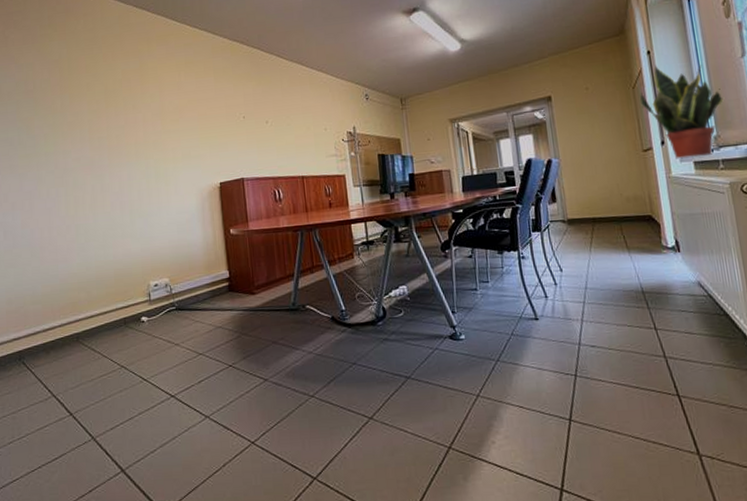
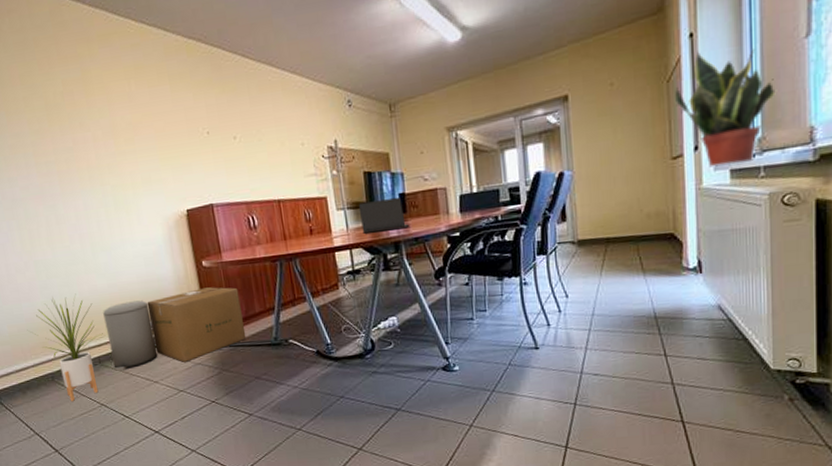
house plant: none [63,256,131,363] -> present [31,293,103,401]
pedal bin: none [134,264,181,332] -> present [103,300,158,370]
box: none [176,253,266,325] -> present [147,287,247,362]
laptop: none [373,177,418,209] -> present [358,198,409,235]

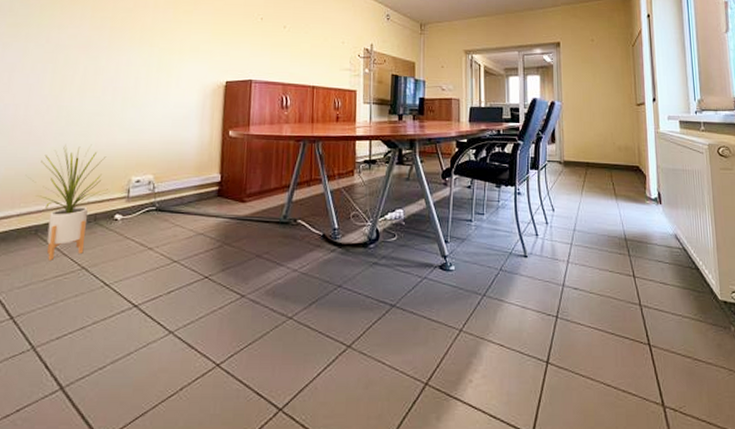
pedal bin: present [103,300,158,370] -> none [109,160,165,231]
box: present [147,287,247,362] -> none [159,157,258,230]
laptop: present [358,198,409,235] -> none [383,100,425,129]
potted plant: present [675,49,777,168] -> none [638,28,709,117]

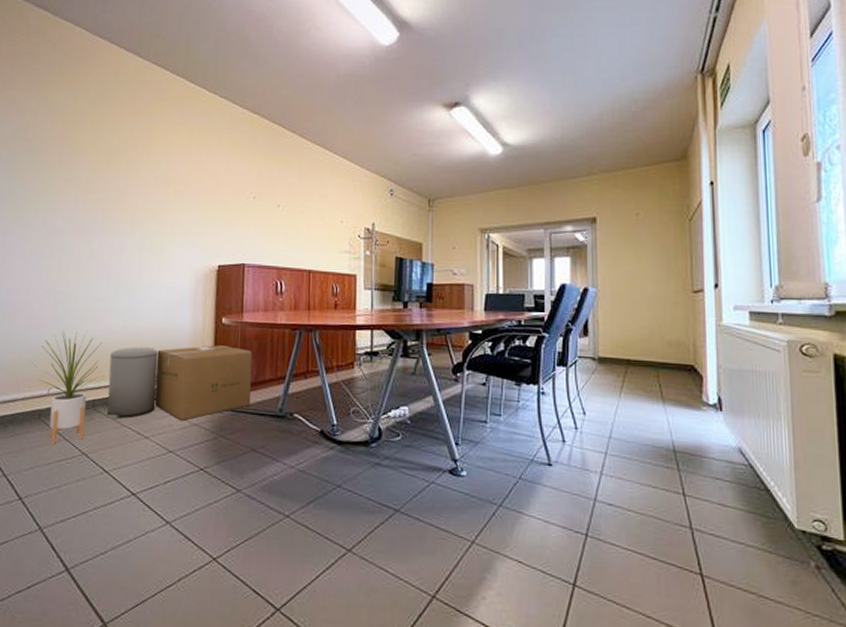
pedal bin: none [109,160,165,231] -> present [106,347,158,418]
box: none [159,157,258,230] -> present [154,345,253,421]

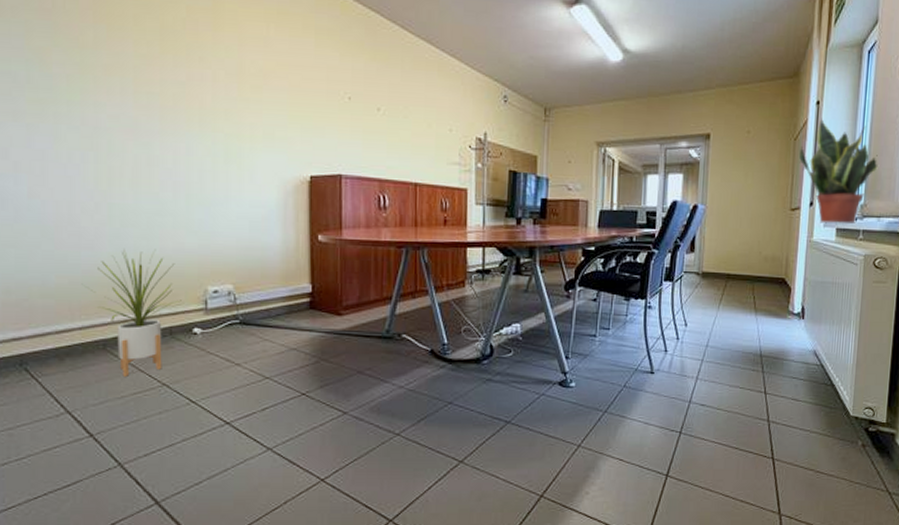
pedal bin: present [106,347,158,418] -> none [186,267,246,345]
box: present [154,345,253,421] -> none [243,265,355,345]
potted plant: none [697,198,792,307] -> present [799,118,880,224]

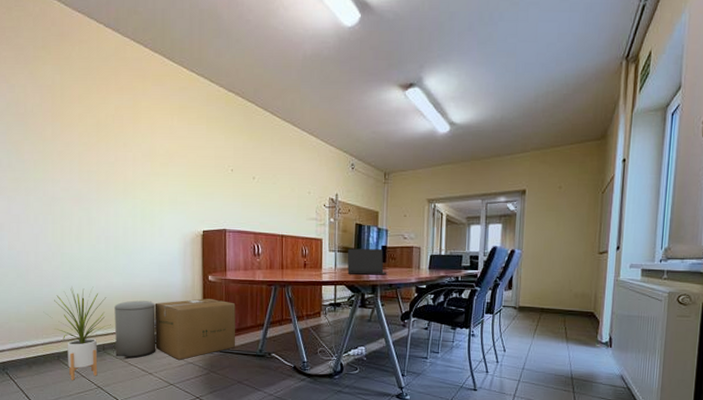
pedal bin: none [186,267,246,345] -> present [114,300,156,359]
box: none [243,265,355,345] -> present [154,298,236,360]
laptop: none [498,201,547,235] -> present [347,248,386,275]
potted plant: present [799,118,880,224] -> none [607,173,683,265]

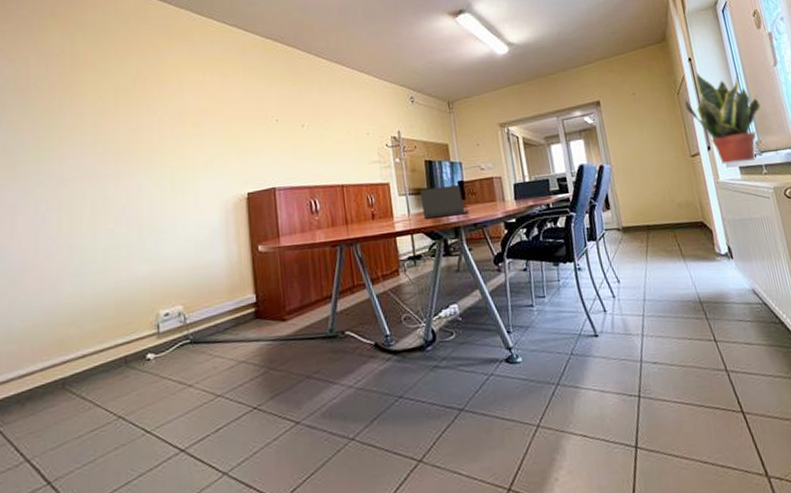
house plant: present [46,286,111,380] -> none [48,281,135,414]
pedal bin: present [114,300,156,359] -> none [140,288,197,372]
box: present [154,298,236,360] -> none [192,273,299,361]
potted plant: none [607,173,683,265] -> present [684,71,762,165]

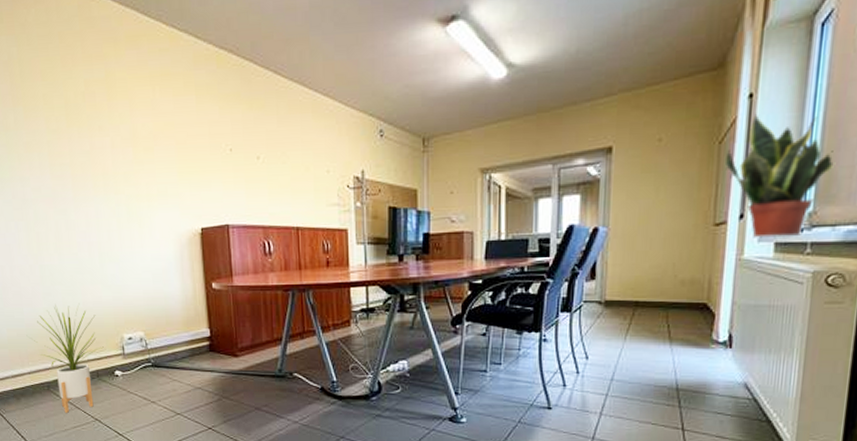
house plant: none [48,281,135,414] -> present [30,303,104,413]
laptop: present [419,185,468,220] -> none [379,238,430,273]

